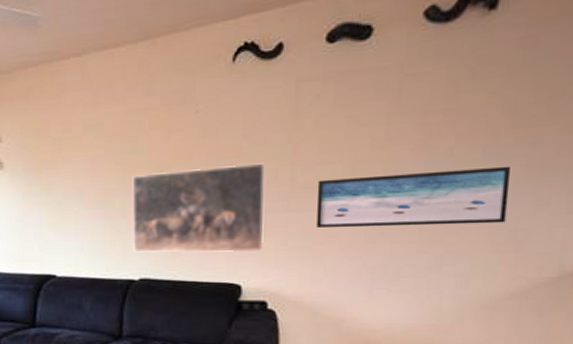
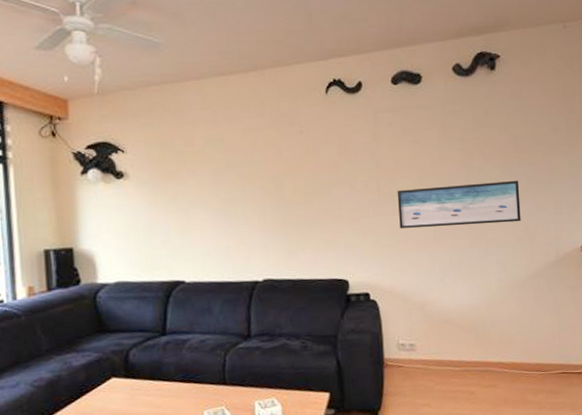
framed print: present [132,163,265,253] -> none [251,176,363,256]

